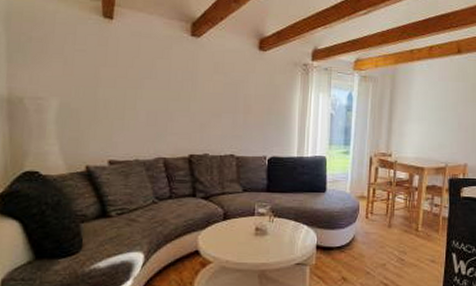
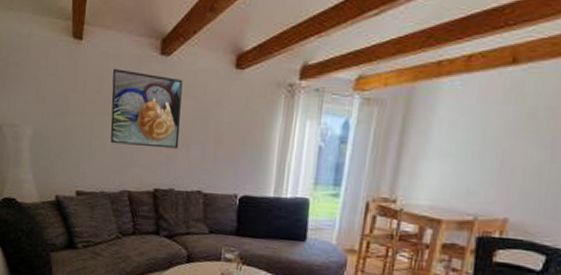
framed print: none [144,46,213,118] -> present [110,68,183,149]

